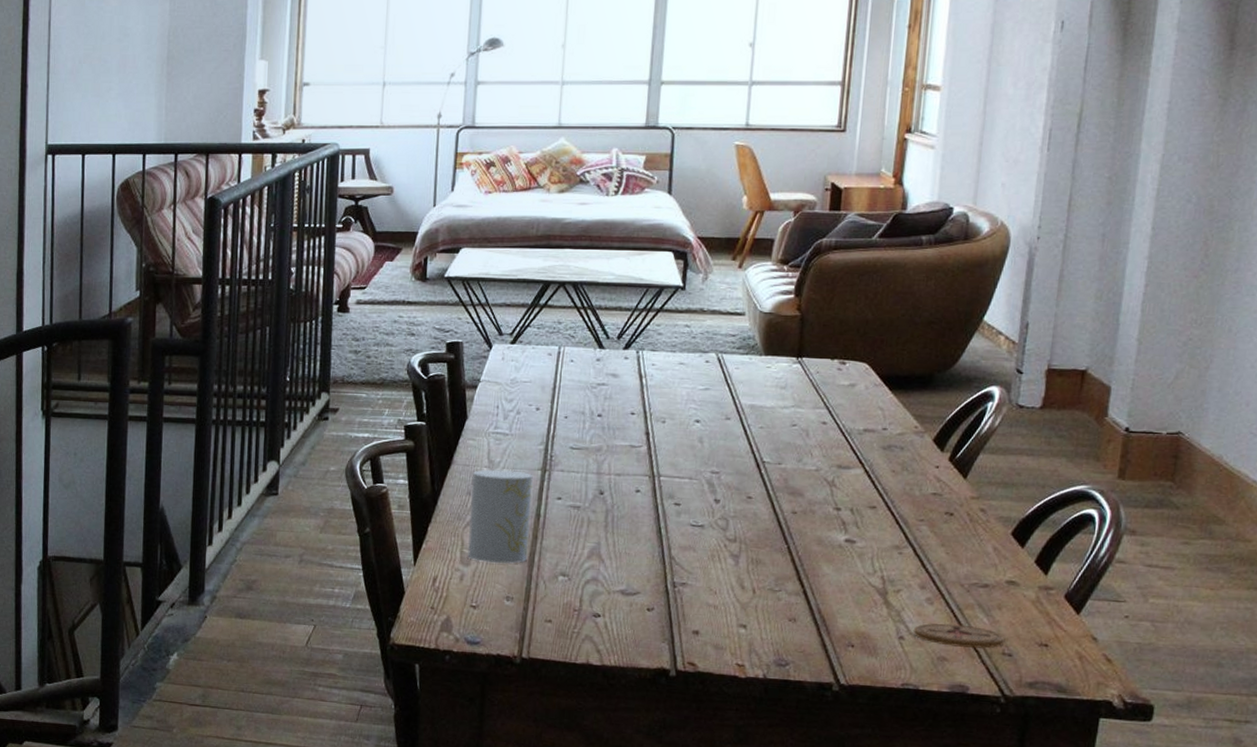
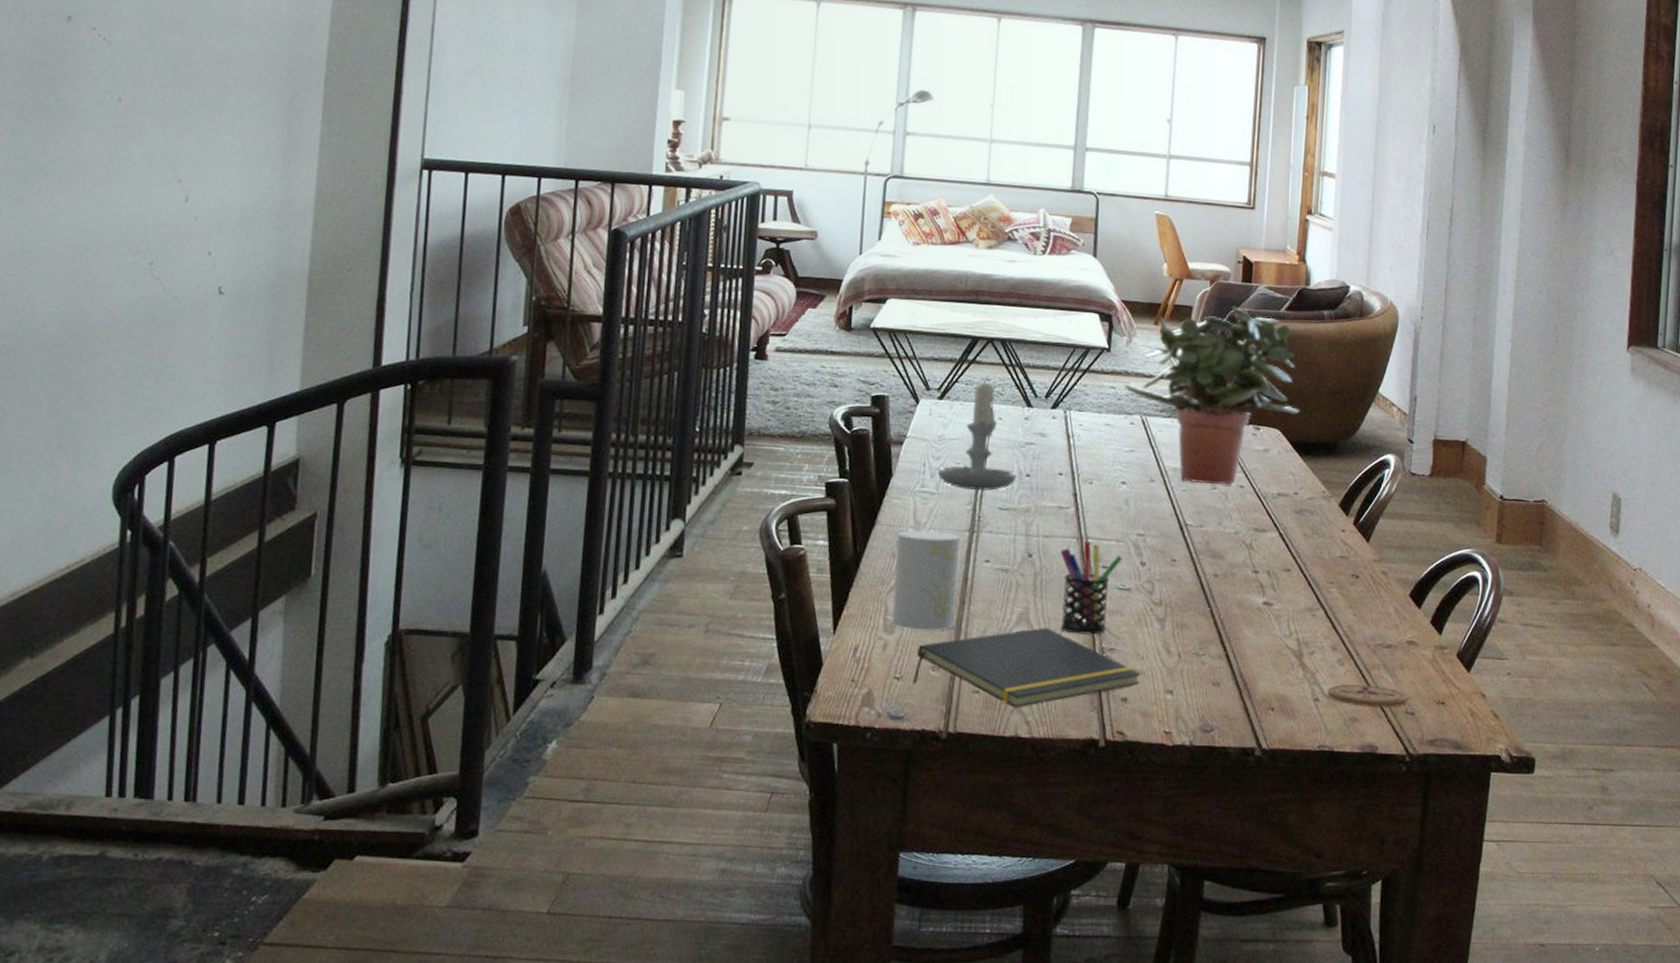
notepad: none [488,562,714,637] -> present [913,627,1141,708]
candle: none [510,323,589,431] -> present [937,379,1017,491]
pen holder: none [631,478,697,570] -> present [1060,540,1123,635]
potted plant: none [699,237,891,422] -> present [1124,307,1300,485]

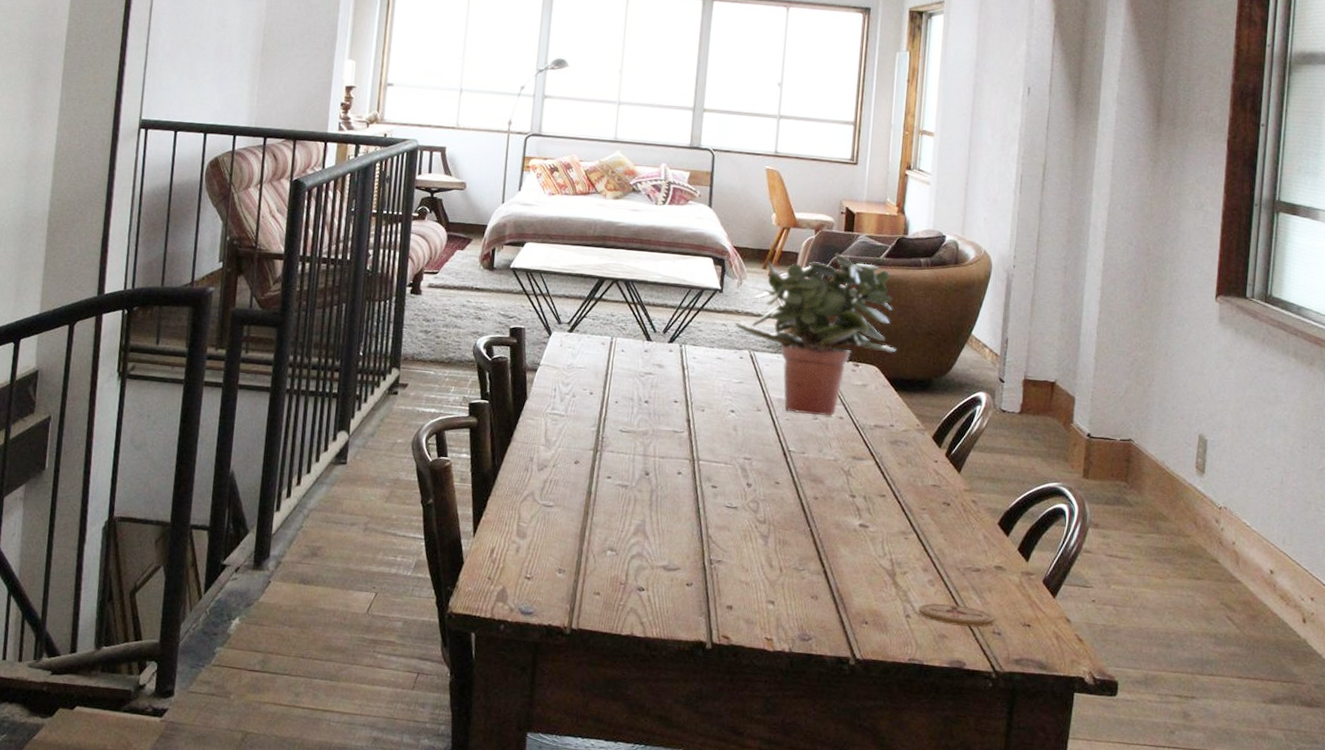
cup: present [891,530,961,632] -> none [524,448,586,538]
notepad: present [913,627,1141,708] -> none [541,538,746,610]
candle: present [937,379,1017,491] -> none [566,315,637,415]
pen holder: present [1060,540,1123,635] -> none [673,462,731,547]

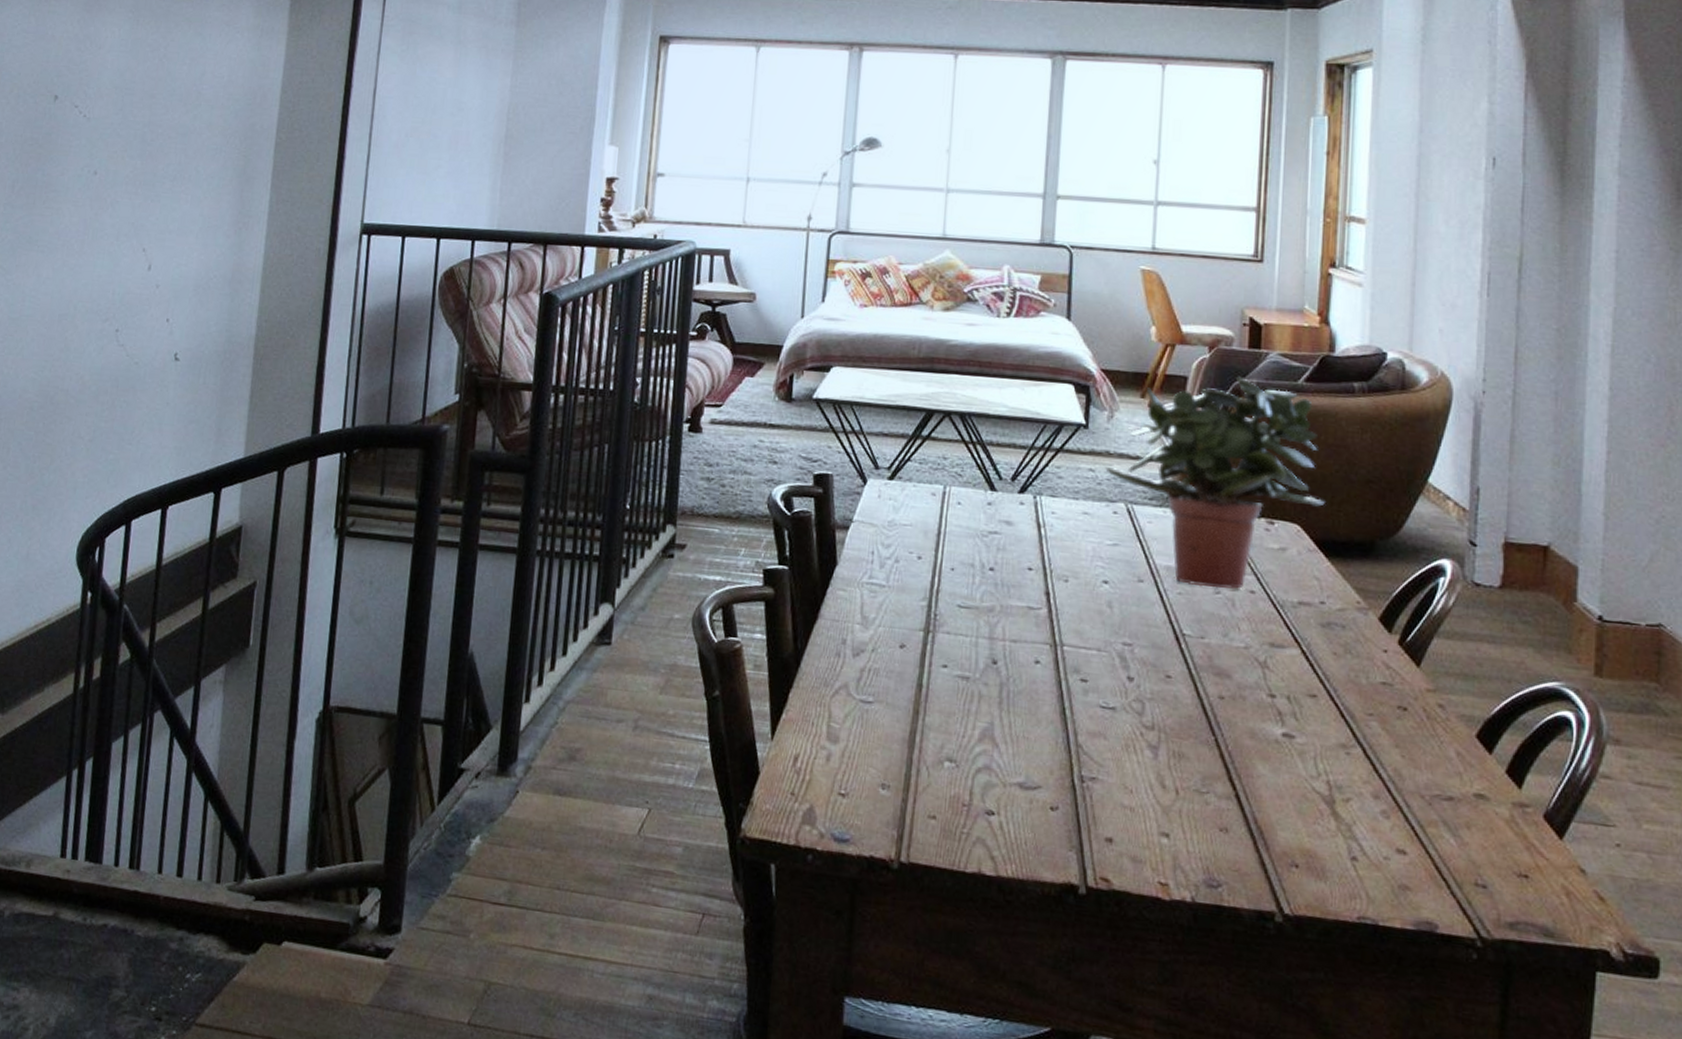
coaster: present [918,603,995,628] -> none [1368,842,1477,877]

